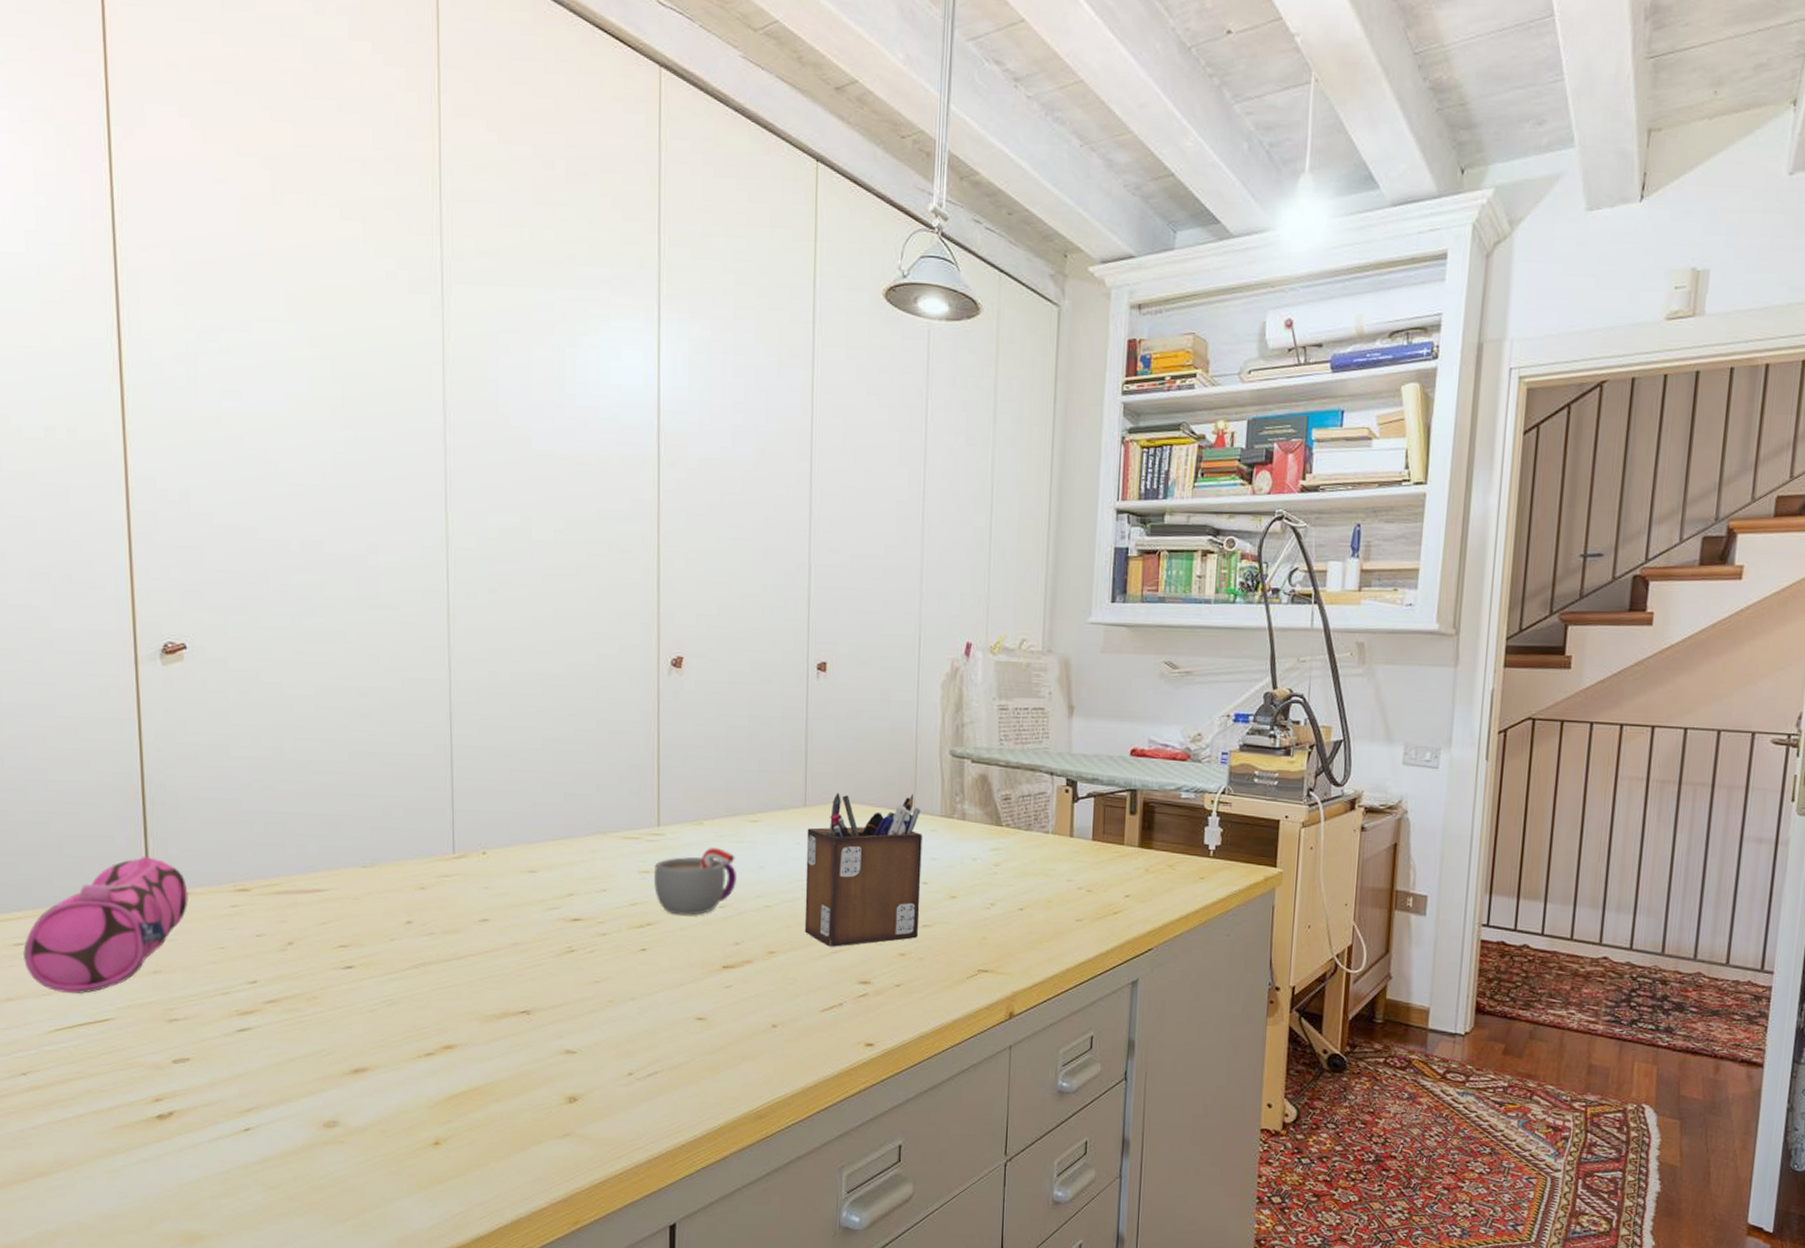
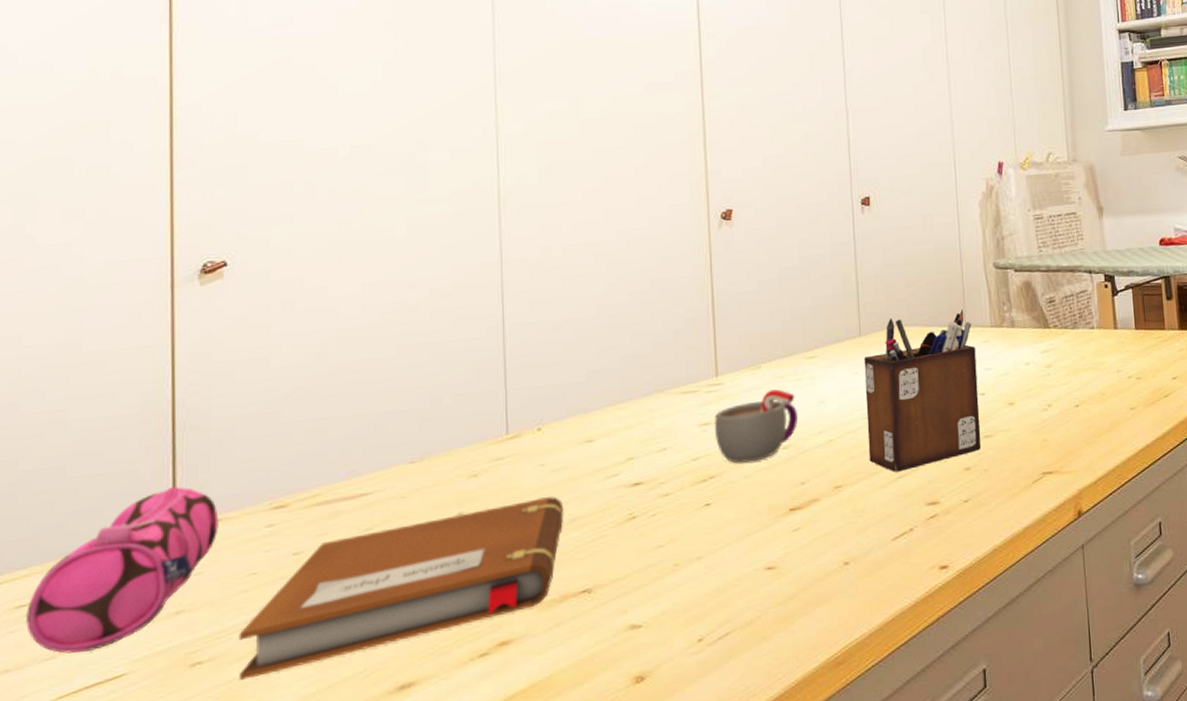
notebook: none [210,919,506,1041] -> present [238,496,564,680]

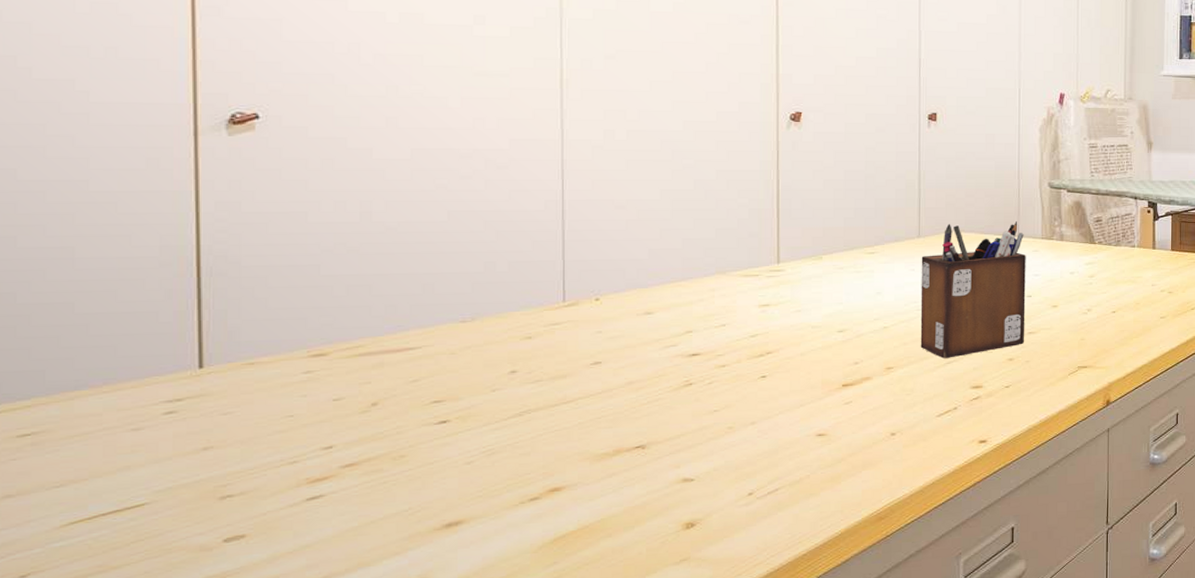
pencil case: present [26,486,219,654] -> none [31,329,251,482]
notebook: present [238,496,564,680] -> none [273,361,620,513]
mug: present [714,388,799,463] -> none [773,278,856,342]

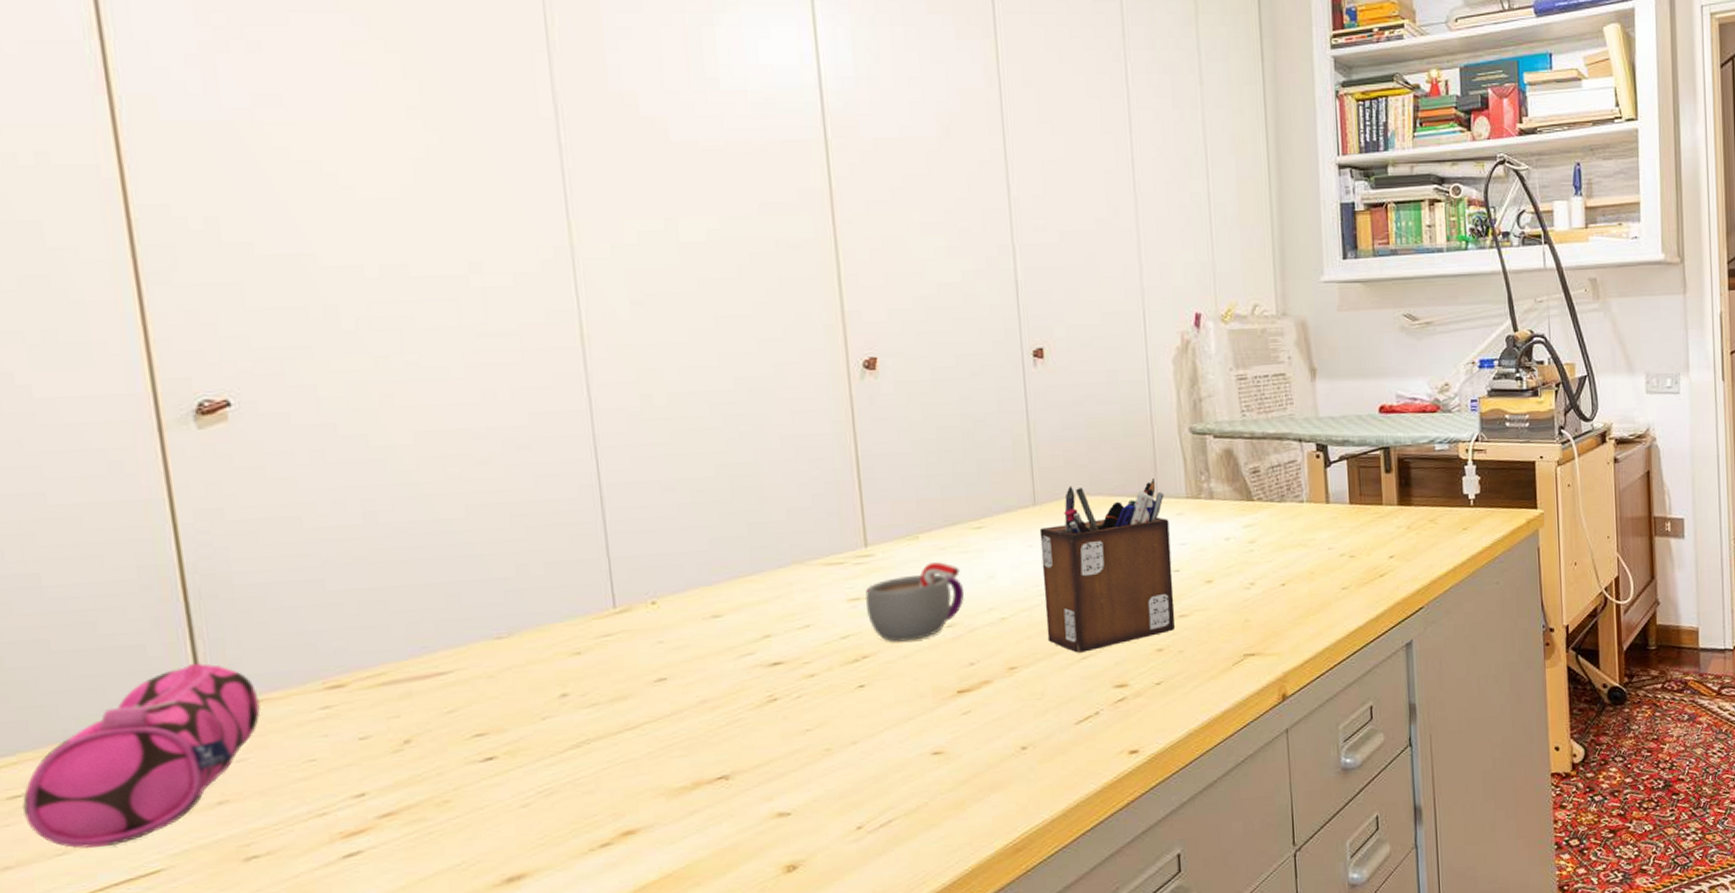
pencil case: none [31,329,251,482] -> present [23,662,261,849]
mug: none [773,278,856,342] -> present [864,561,965,642]

